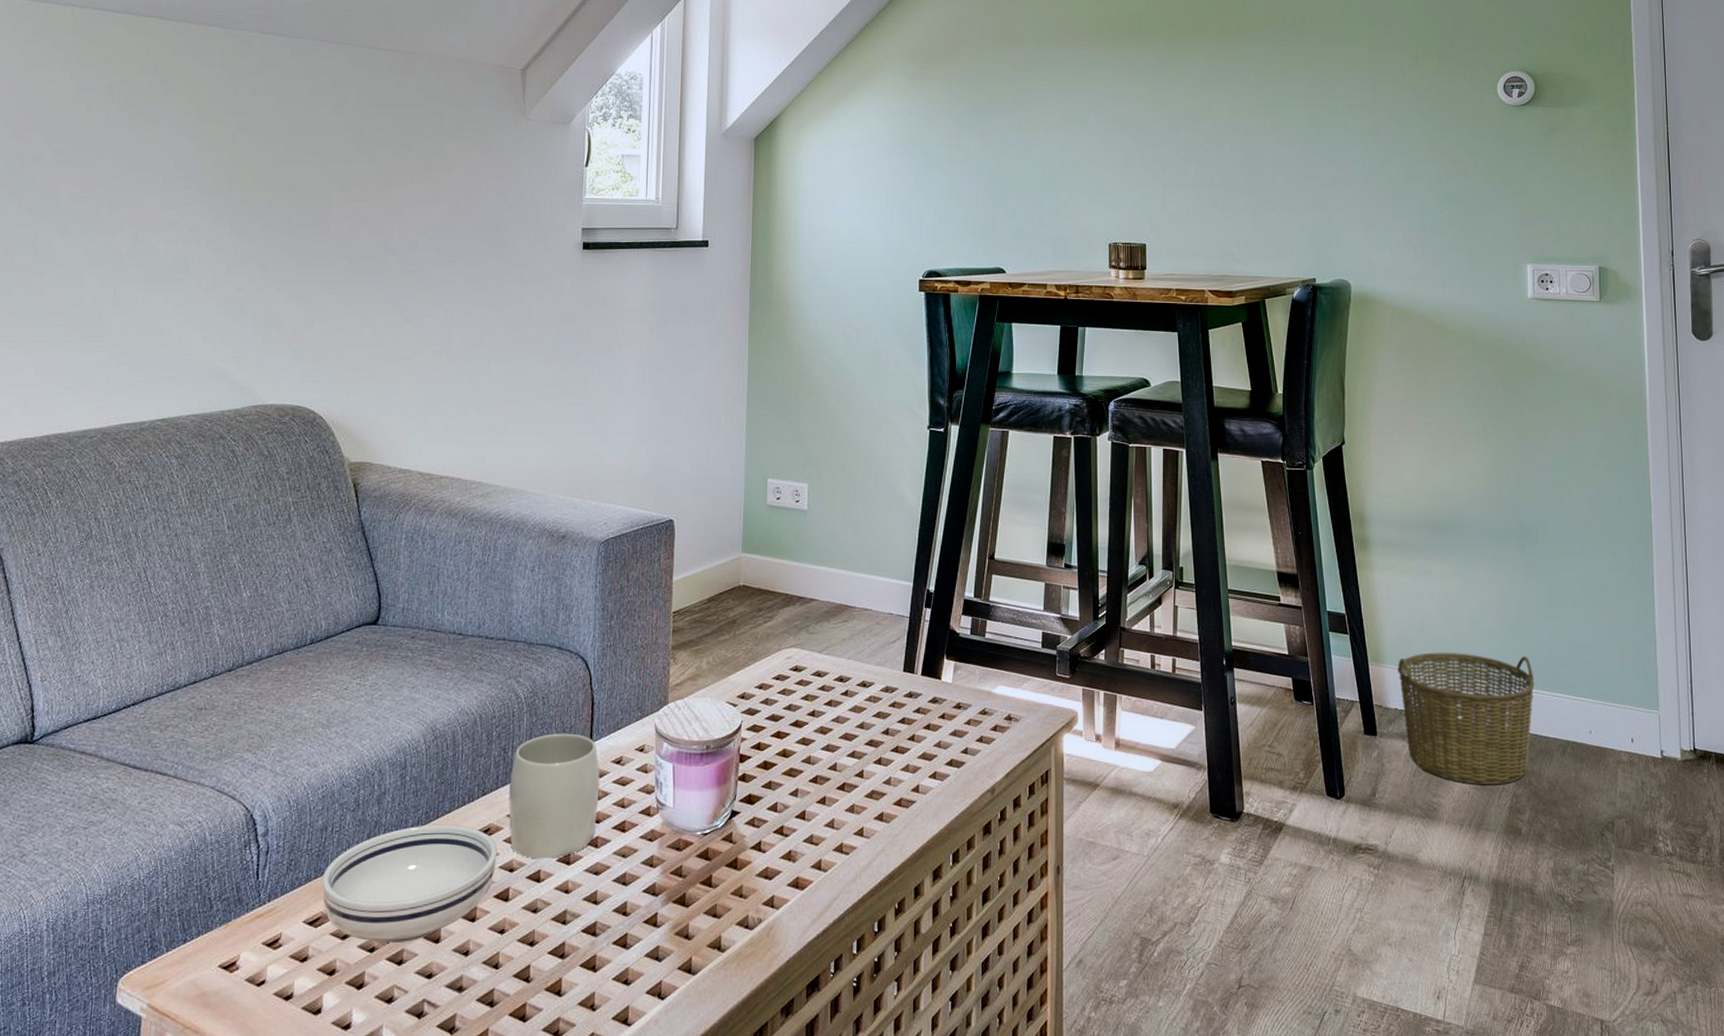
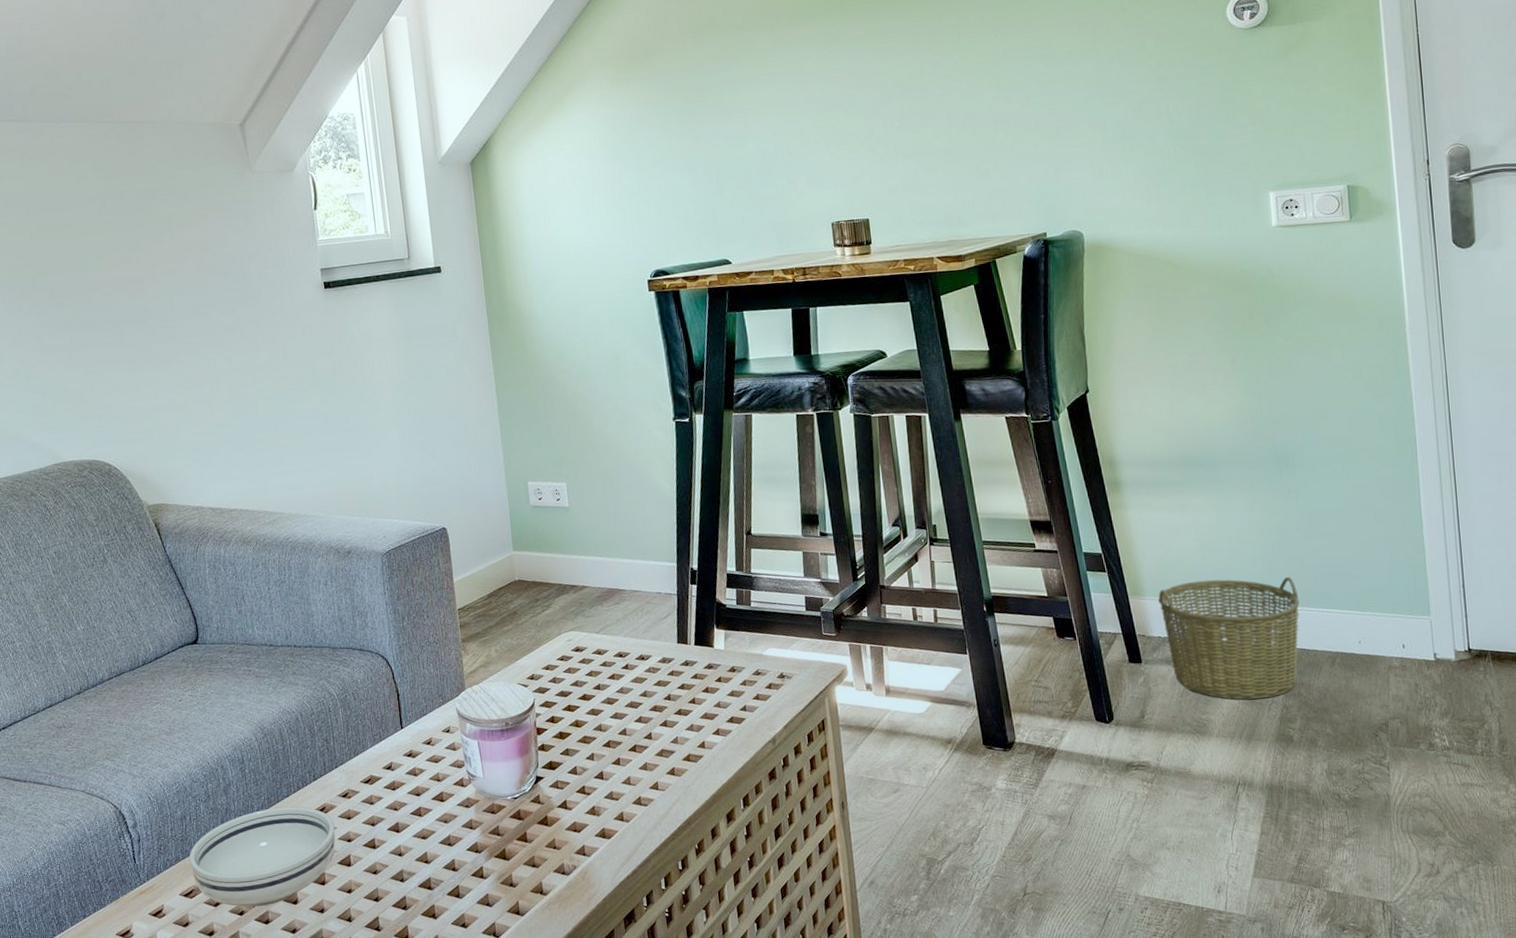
mug: present [508,733,600,859] -> none [335,722,417,830]

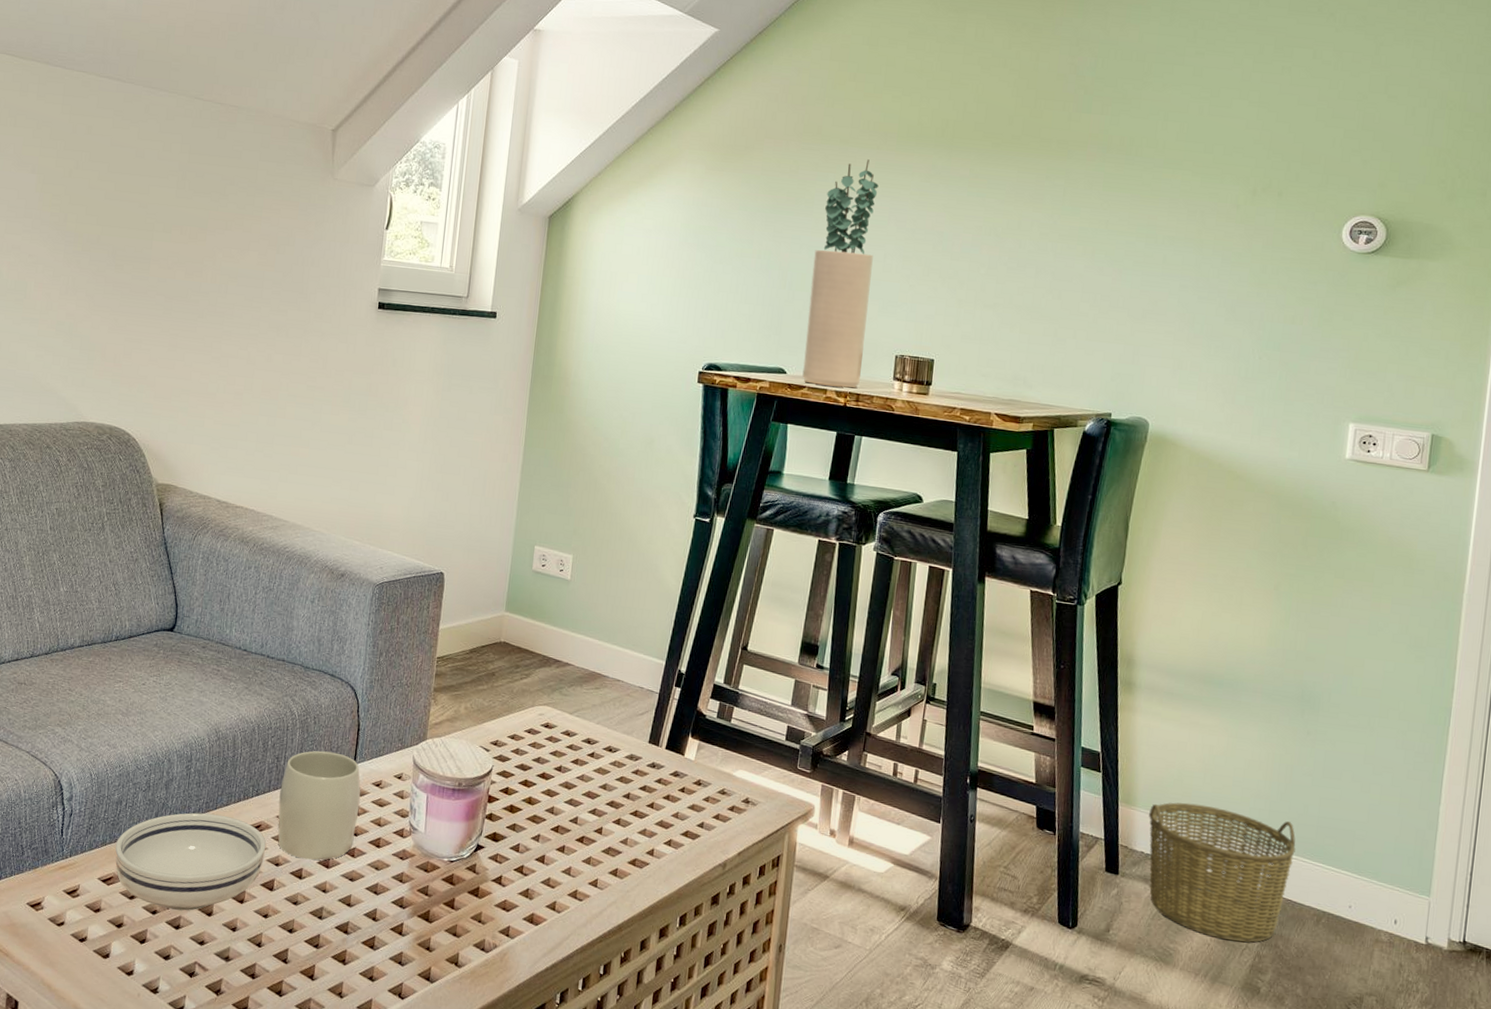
mug: none [335,722,417,830] -> present [278,750,361,861]
vase: none [733,40,803,268] -> present [802,159,879,388]

